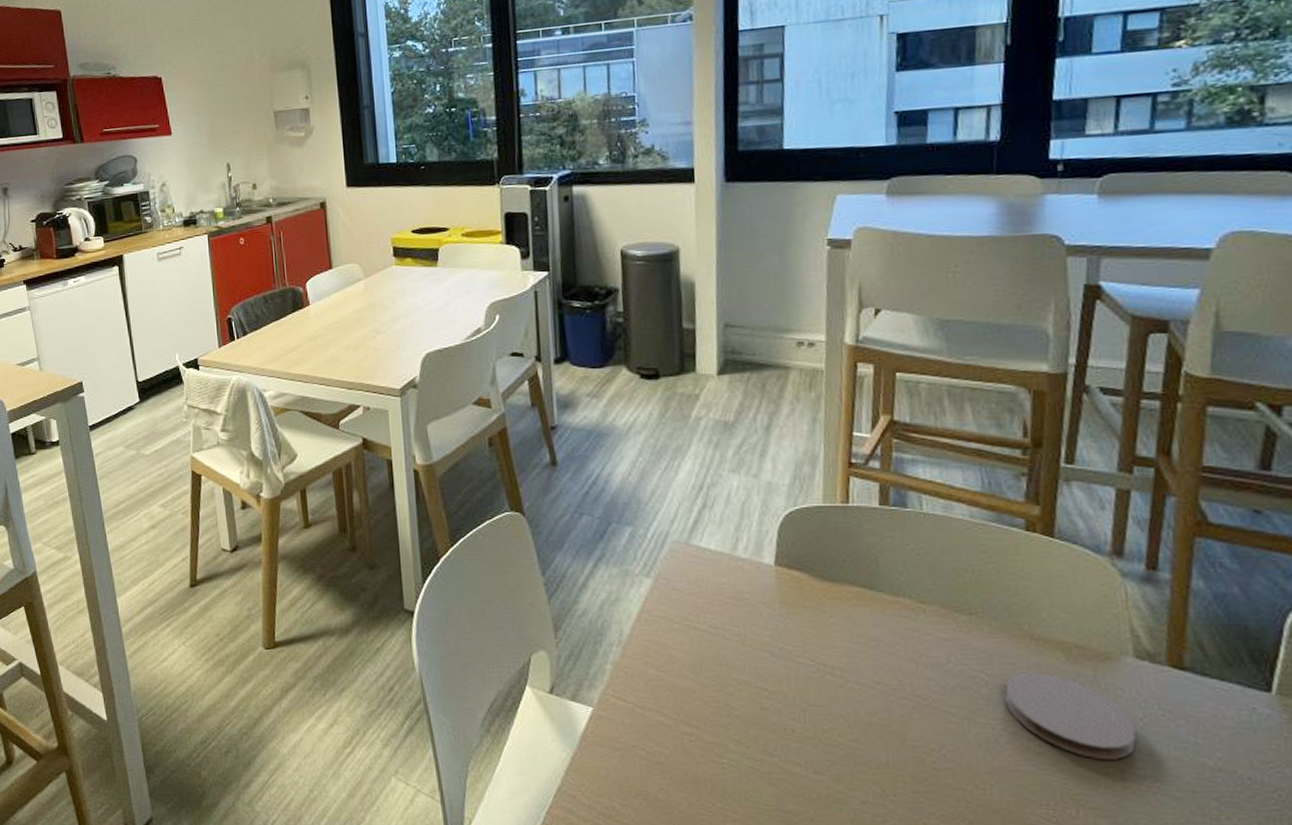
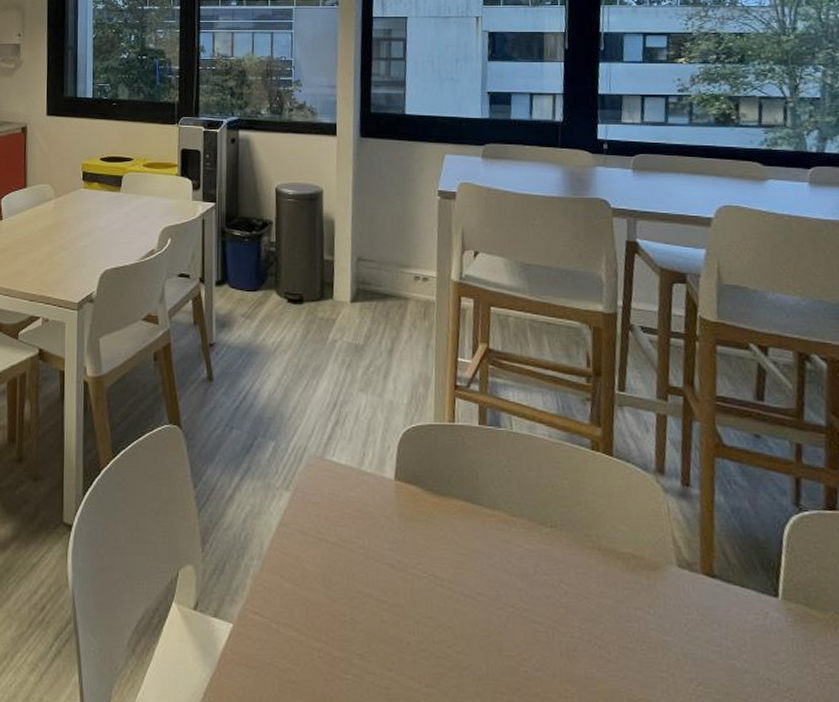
coaster: present [1004,672,1137,760] -> none [579,581,683,665]

